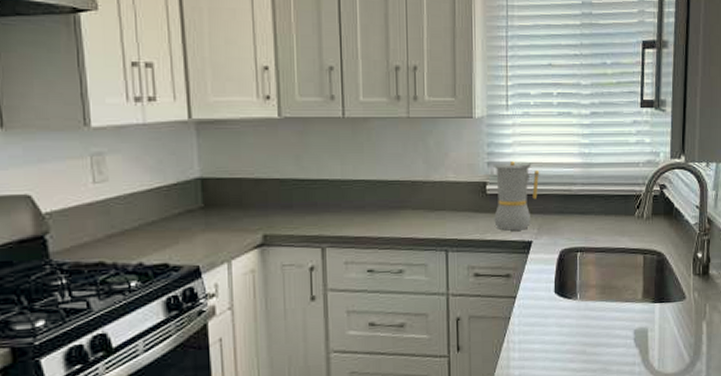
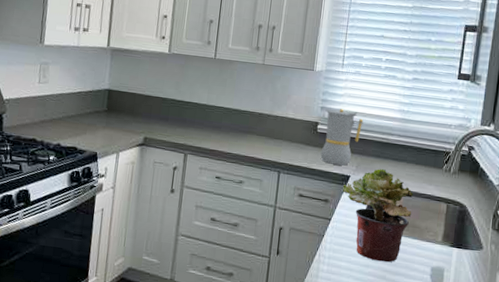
potted plant: none [525,226,607,335] -> present [342,168,414,263]

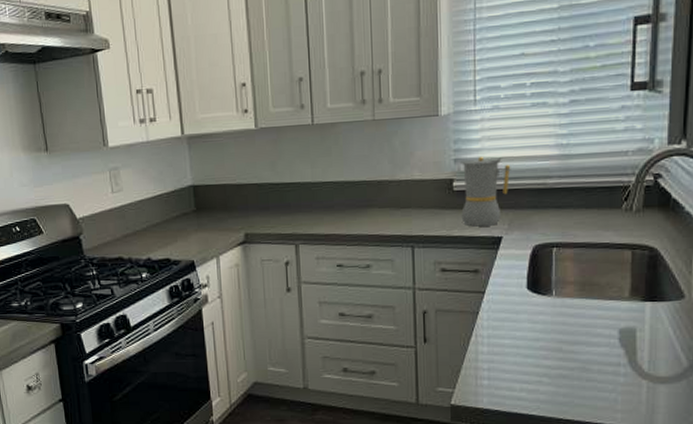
potted plant: present [342,168,414,263] -> none [495,220,587,332]

